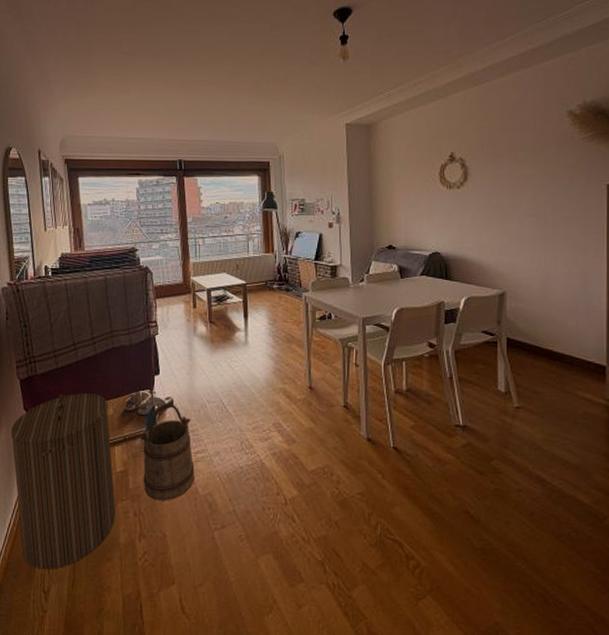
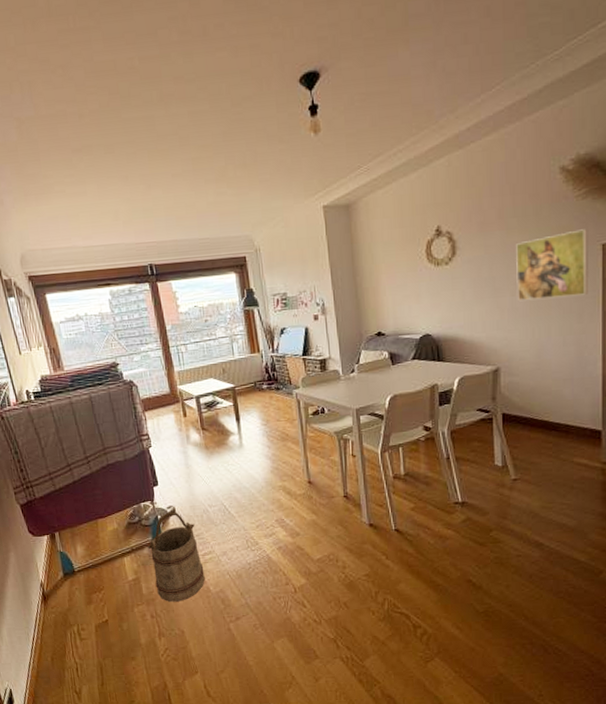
laundry hamper: present [11,393,115,570] -> none [19,510,134,674]
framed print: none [524,169,594,230] -> present [516,229,588,302]

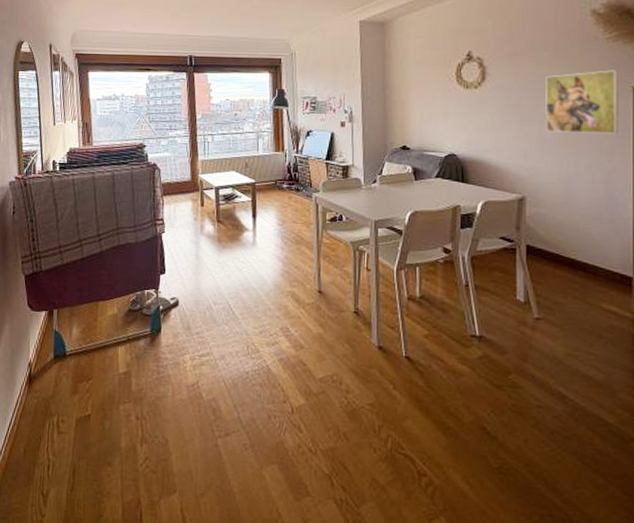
bucket: present [148,512,205,602] -> none [144,303,199,405]

